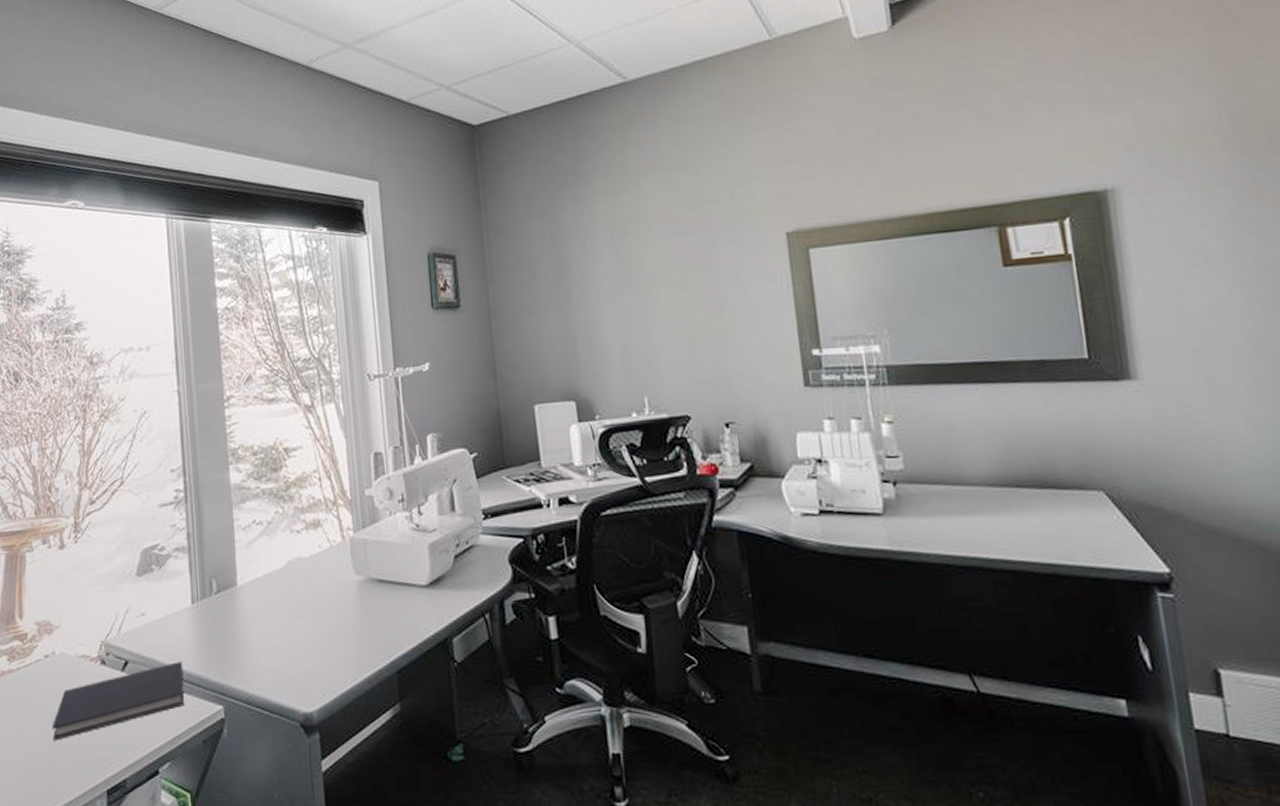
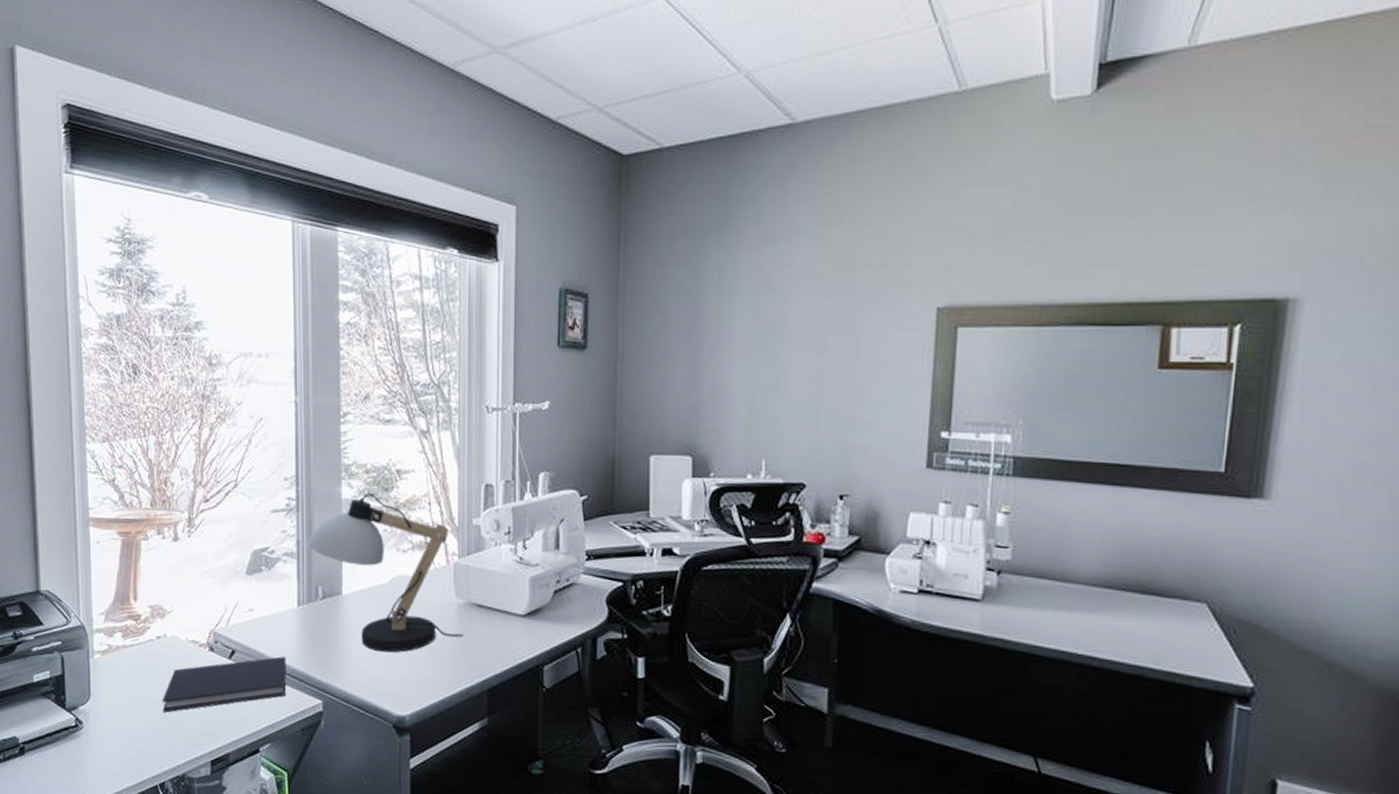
desk lamp: none [197,475,366,644] -> present [307,493,463,653]

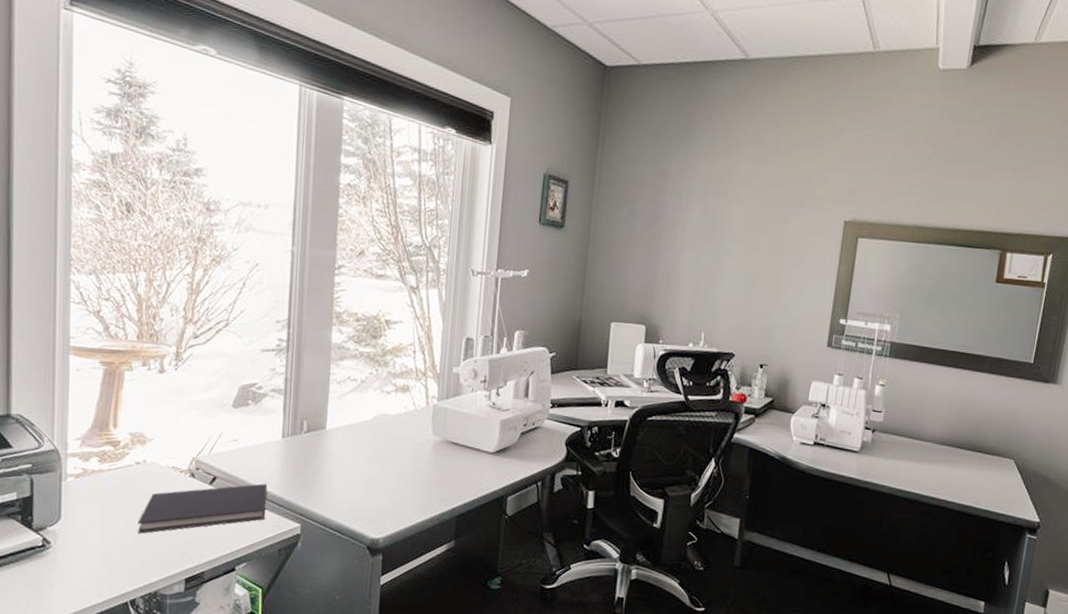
desk lamp: present [307,493,463,653] -> none [295,339,437,482]

